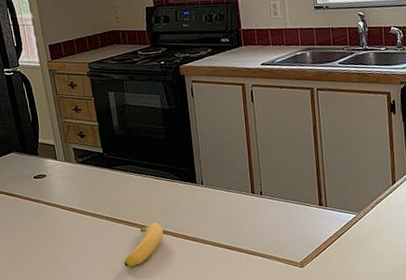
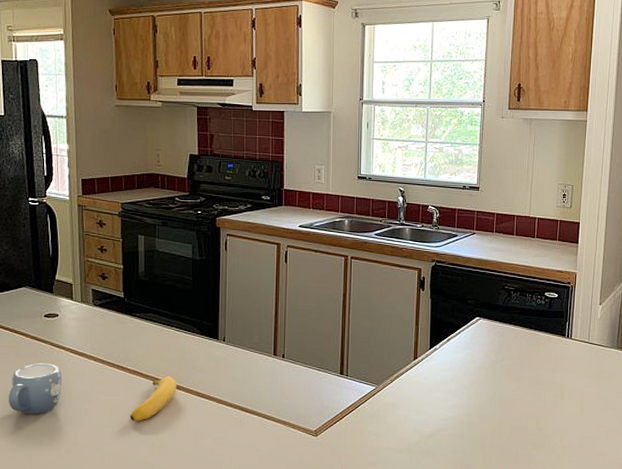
mug: none [13,221,60,269] -> present [8,363,63,414]

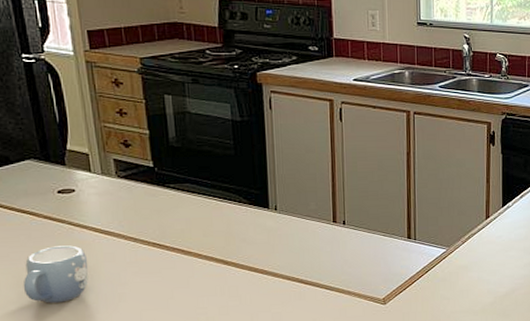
banana: present [130,375,178,421] -> none [173,251,226,303]

